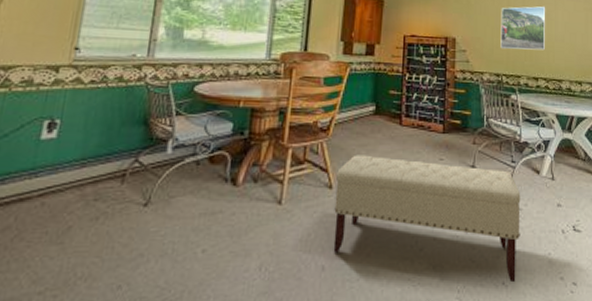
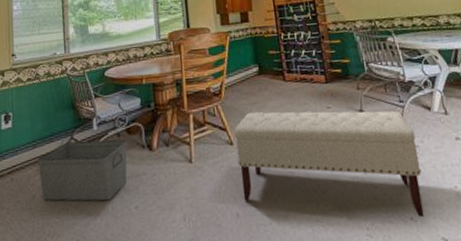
storage bin: none [81,165,206,241] -> present [37,139,127,201]

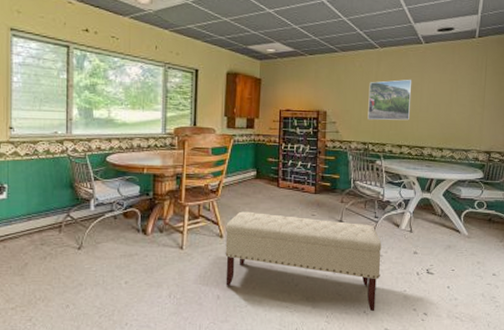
storage bin: present [37,139,127,201] -> none [32,218,122,275]

